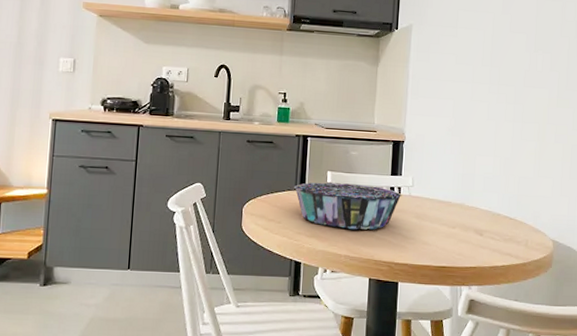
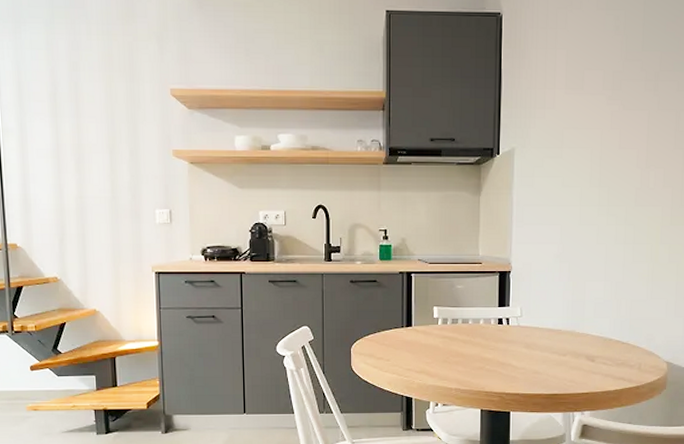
decorative bowl: present [293,182,402,230] -> none [400,318,511,364]

